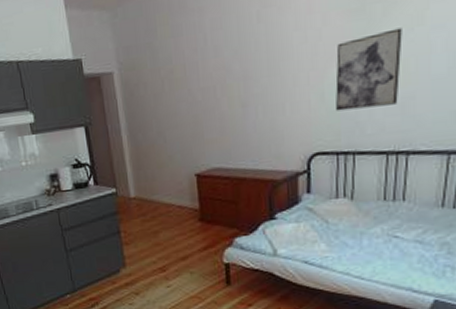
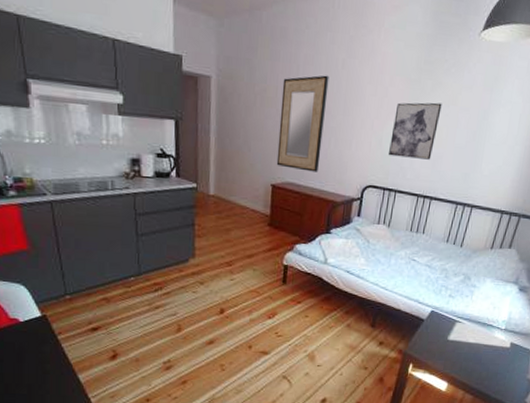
home mirror: none [190,35,248,152] -> present [276,75,329,172]

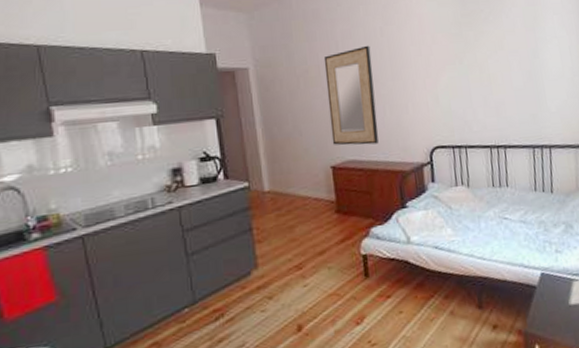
wall art: present [389,102,442,160] -> none [445,50,494,112]

